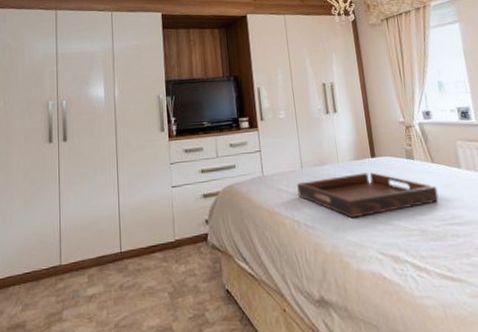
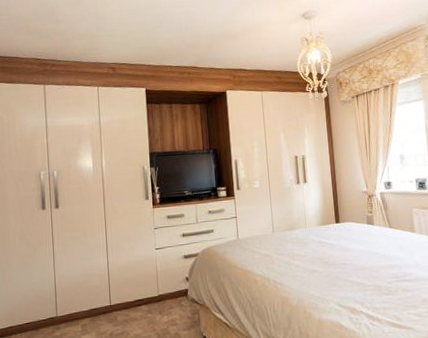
serving tray: present [297,172,439,218] -> none [268,236,393,276]

